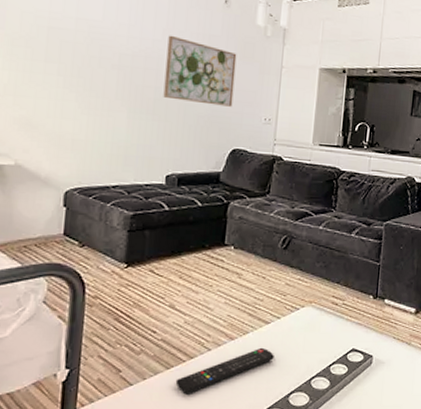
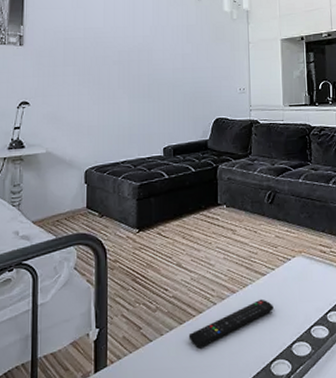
wall art: present [163,35,237,107] -> none [155,30,212,83]

